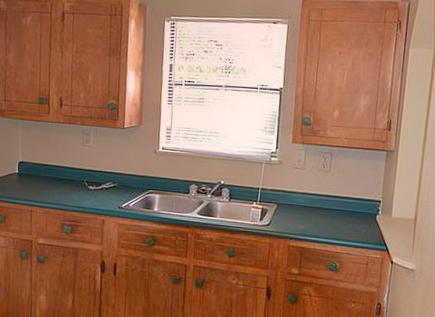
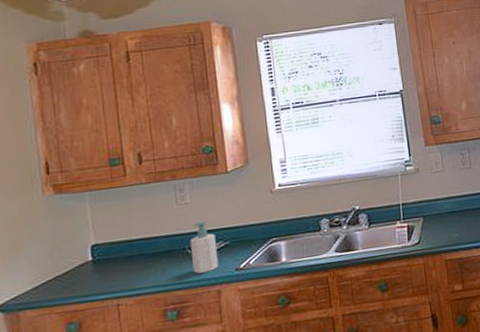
soap bottle: none [87,163,108,204] -> present [189,222,219,274]

